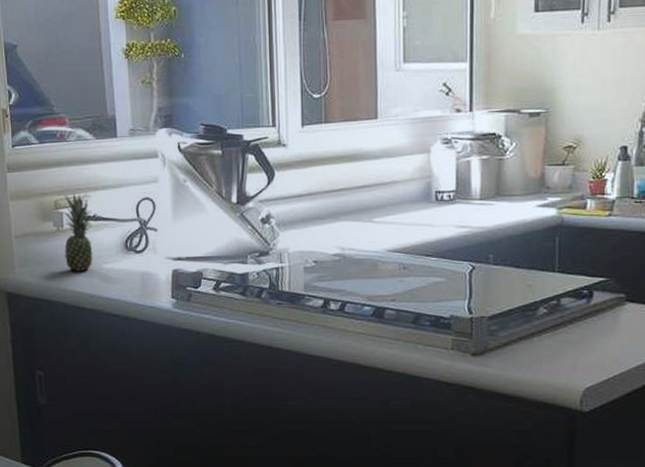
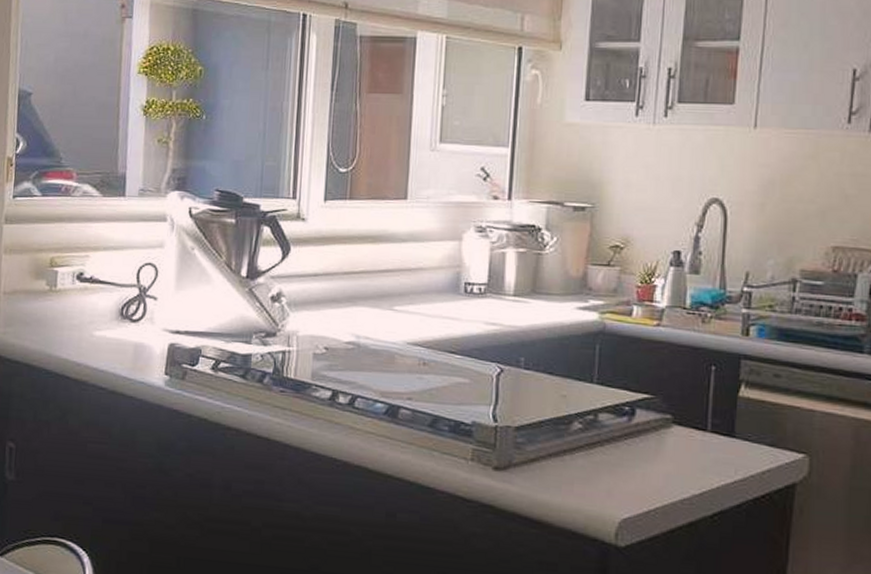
fruit: present [63,193,93,271] -> none [54,251,90,337]

